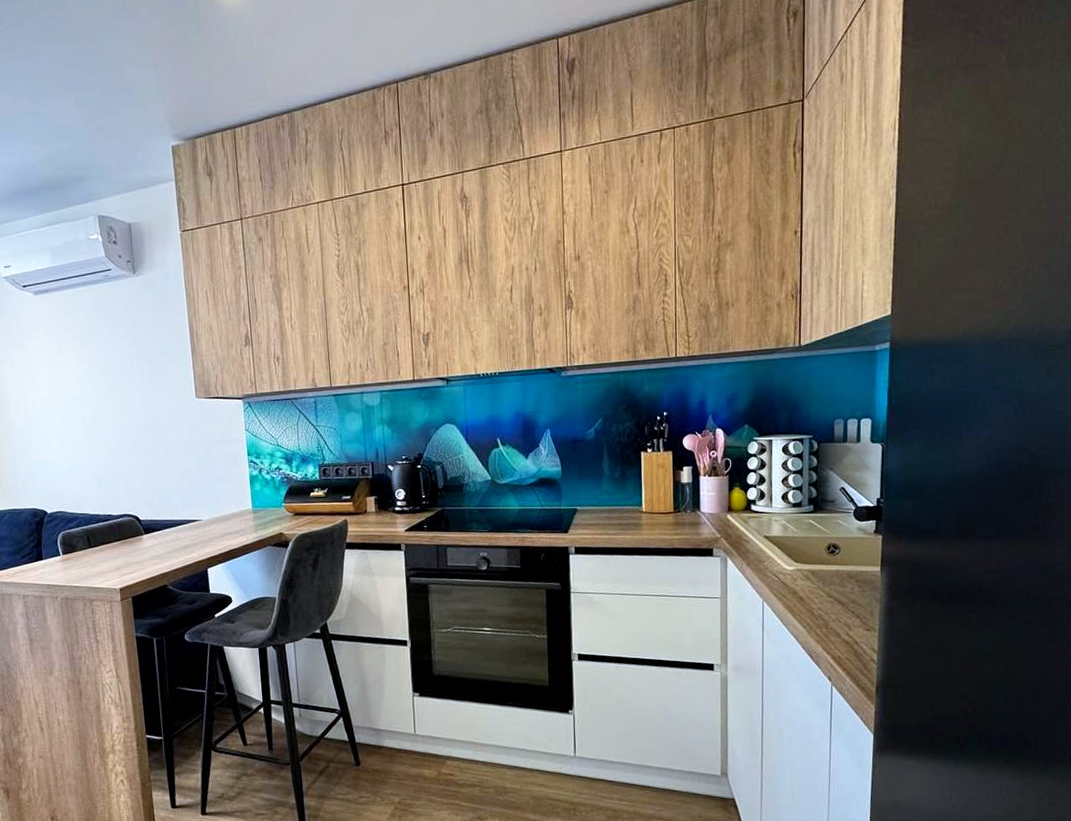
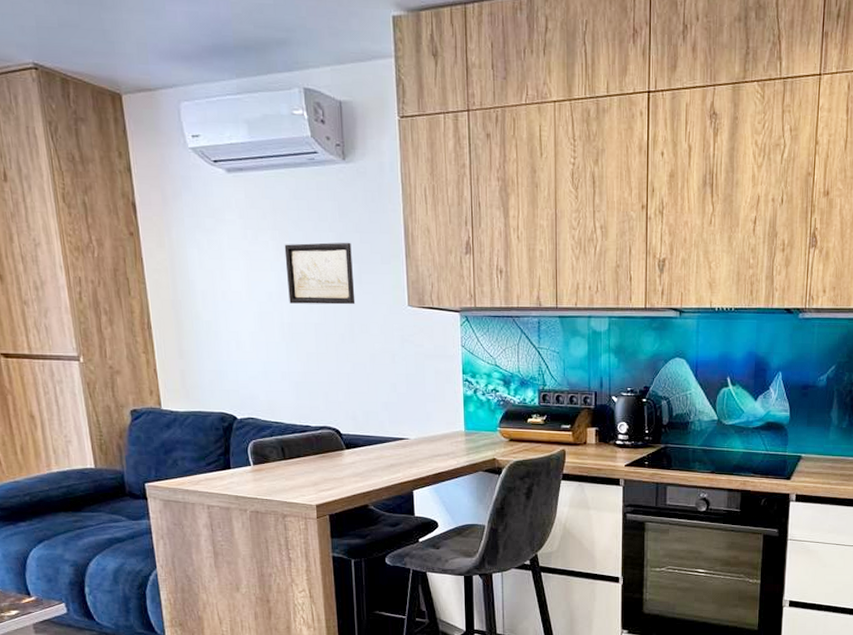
wall art: none [85,345,149,405] -> present [284,242,356,305]

